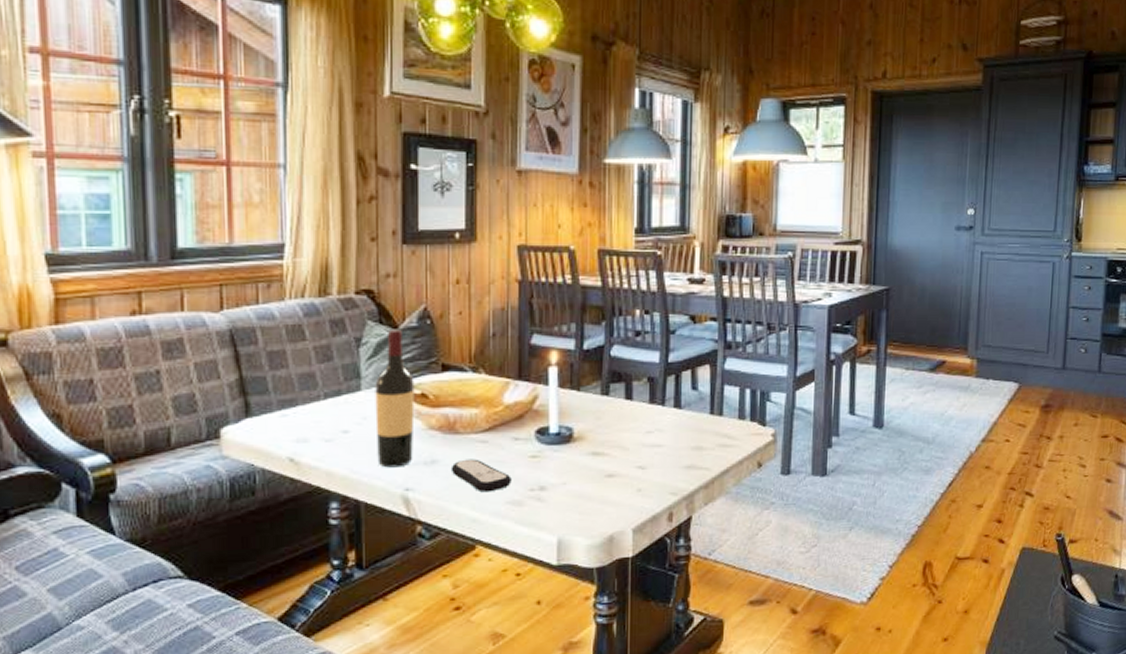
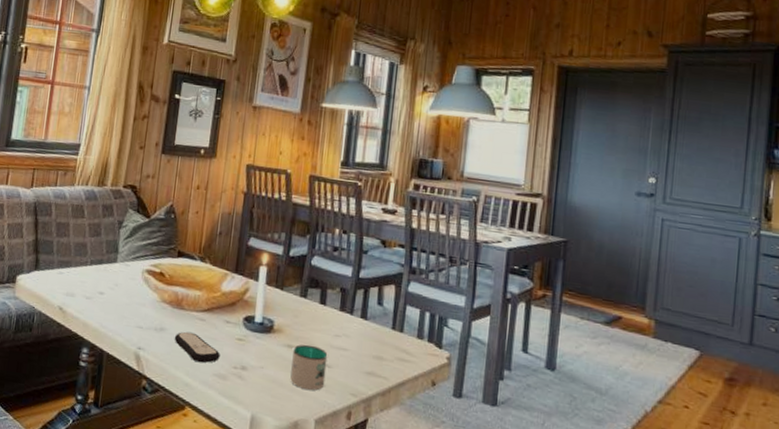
wine bottle: present [375,329,415,468] -> none [121,218,157,329]
mug: none [598,448,642,498] -> present [290,344,329,391]

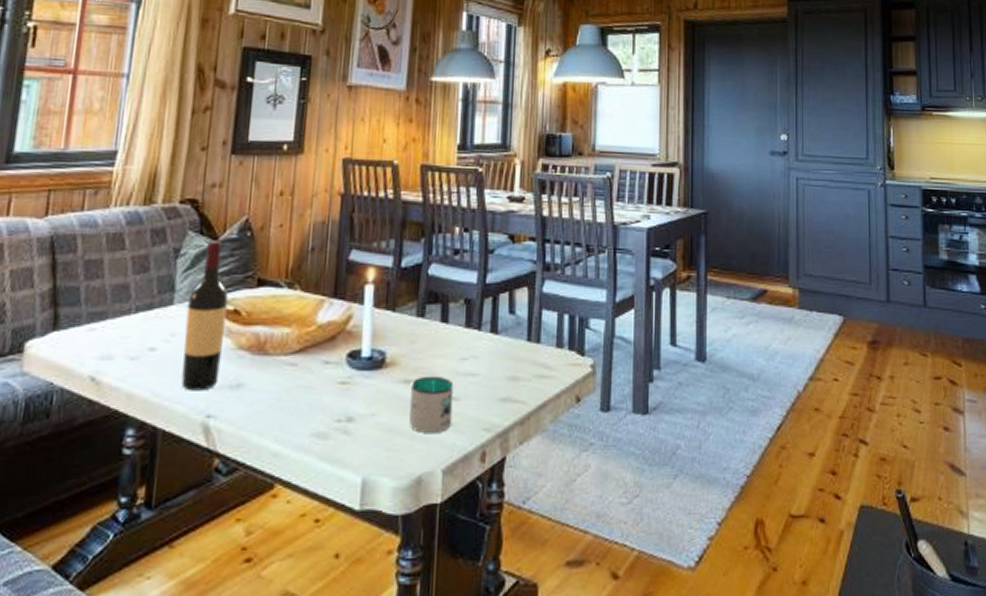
wine bottle: none [121,218,157,329] -> present [181,240,229,391]
remote control: present [174,331,220,363] -> none [256,383,319,422]

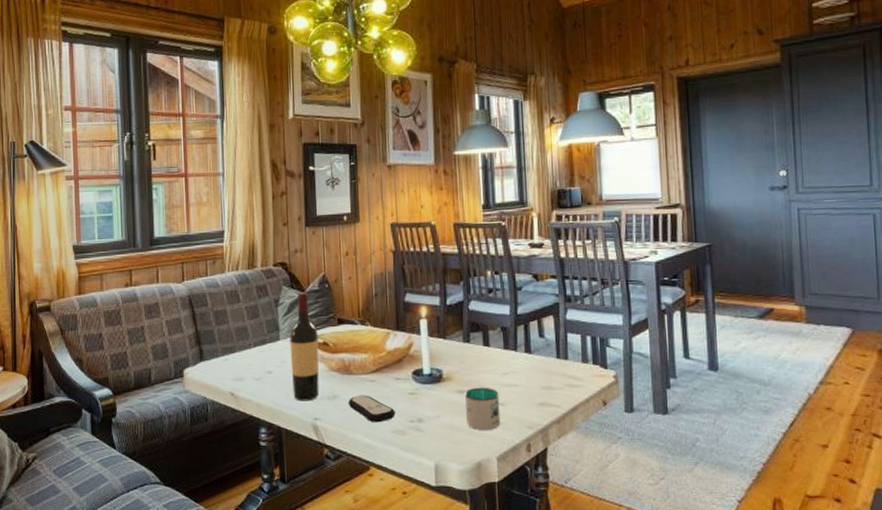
remote control: none [256,383,319,422] -> present [348,395,395,423]

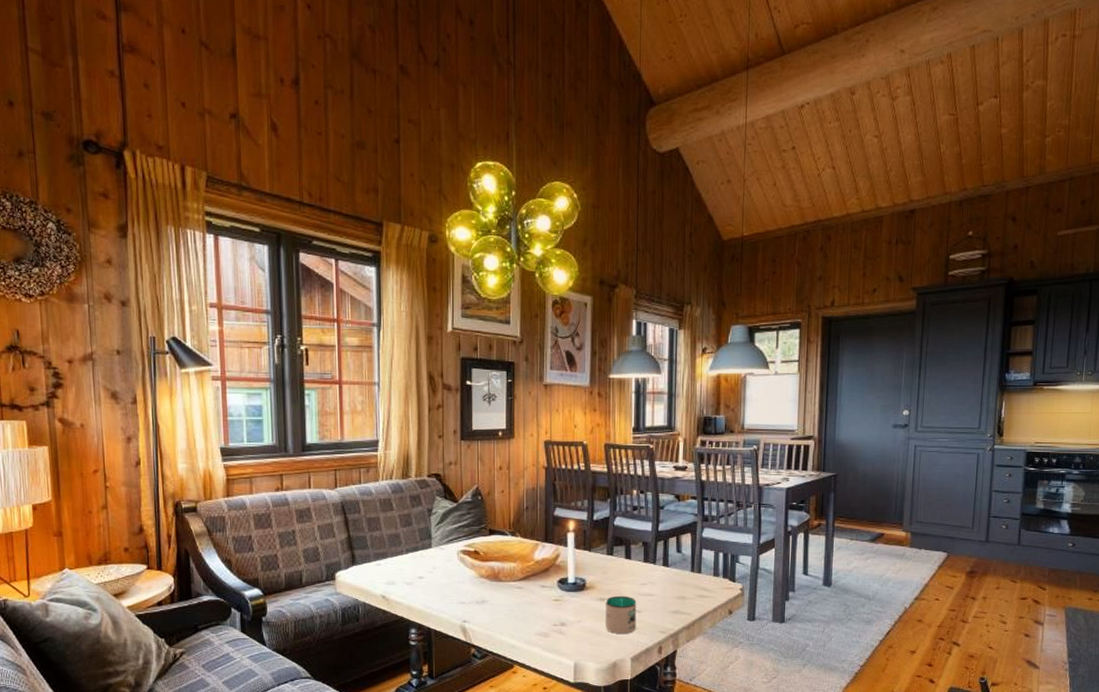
wine bottle: present [289,292,320,401] -> none [441,503,470,605]
remote control: present [348,395,395,423] -> none [495,600,540,626]

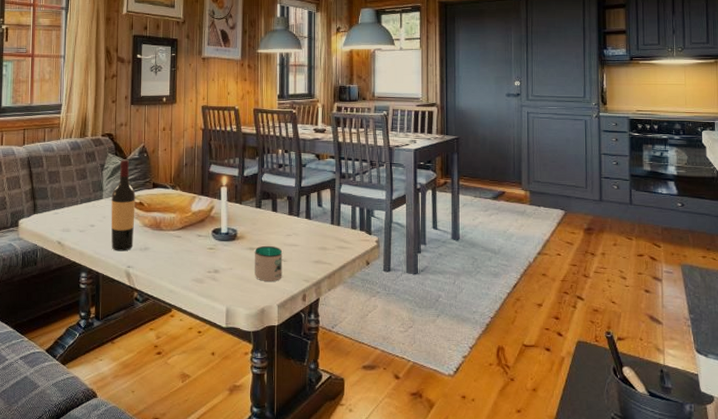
wine bottle: none [441,503,470,605] -> present [111,159,136,251]

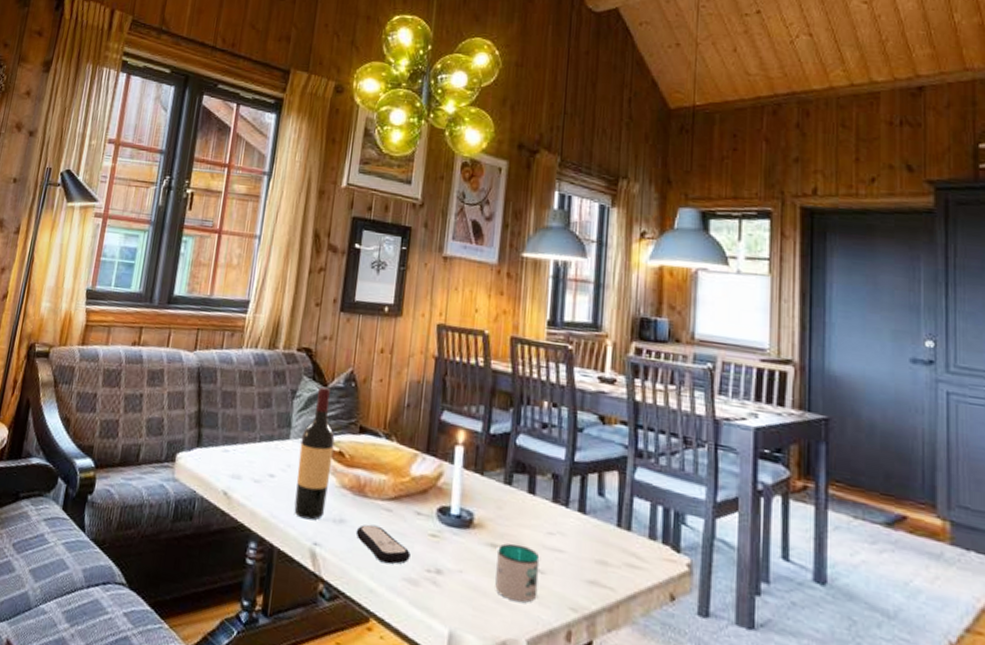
remote control: none [157,248,196,272] -> present [355,524,410,565]

